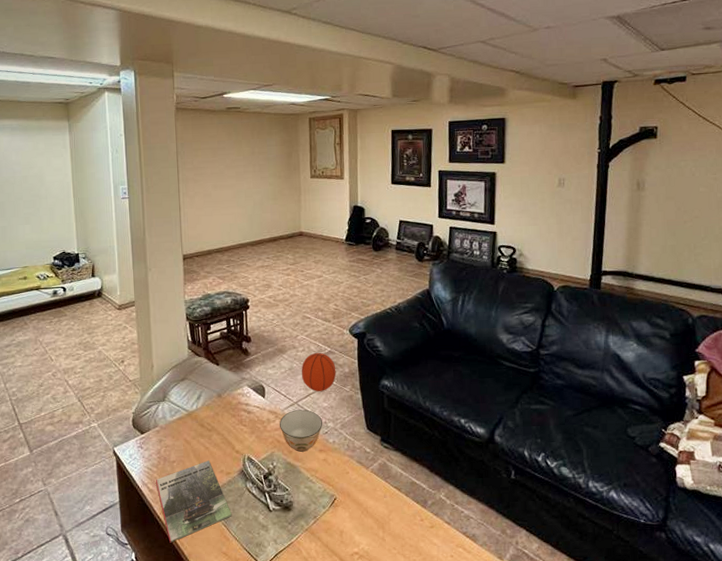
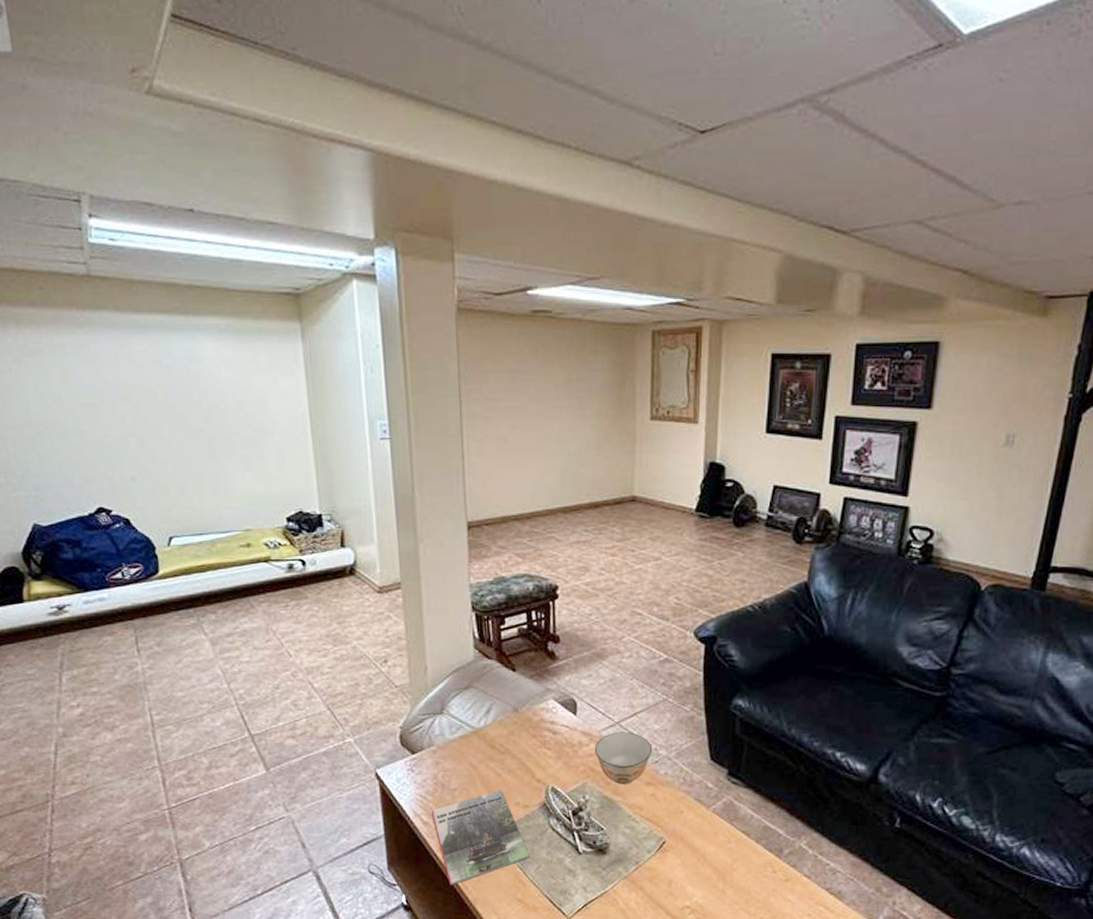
basketball: present [301,352,336,391] -> none [626,659,674,710]

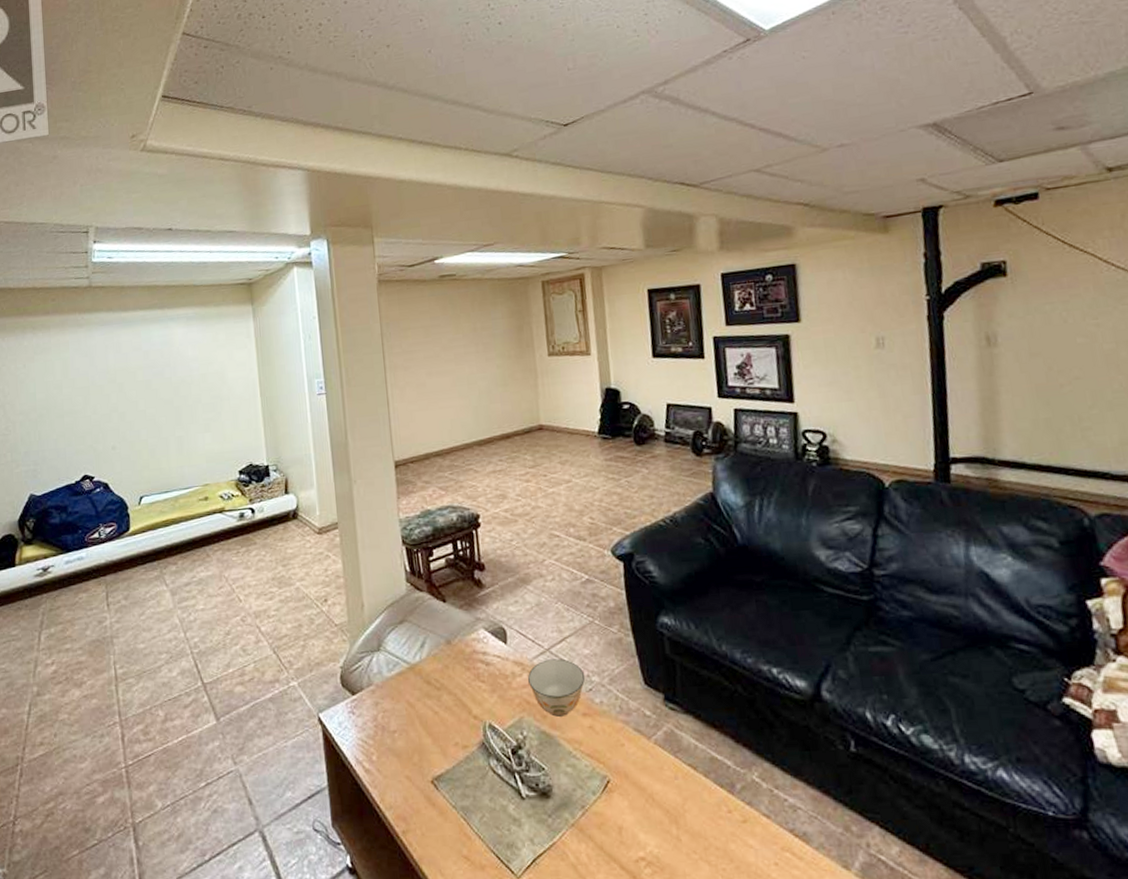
magazine: present [430,790,530,886] -> none [372,730,473,842]

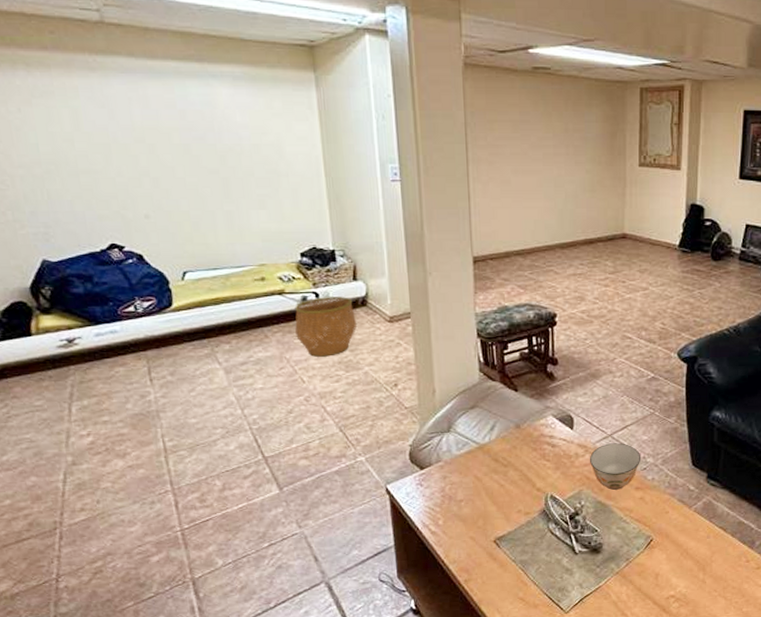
basket: none [233,511,289,574] -> present [295,297,357,357]

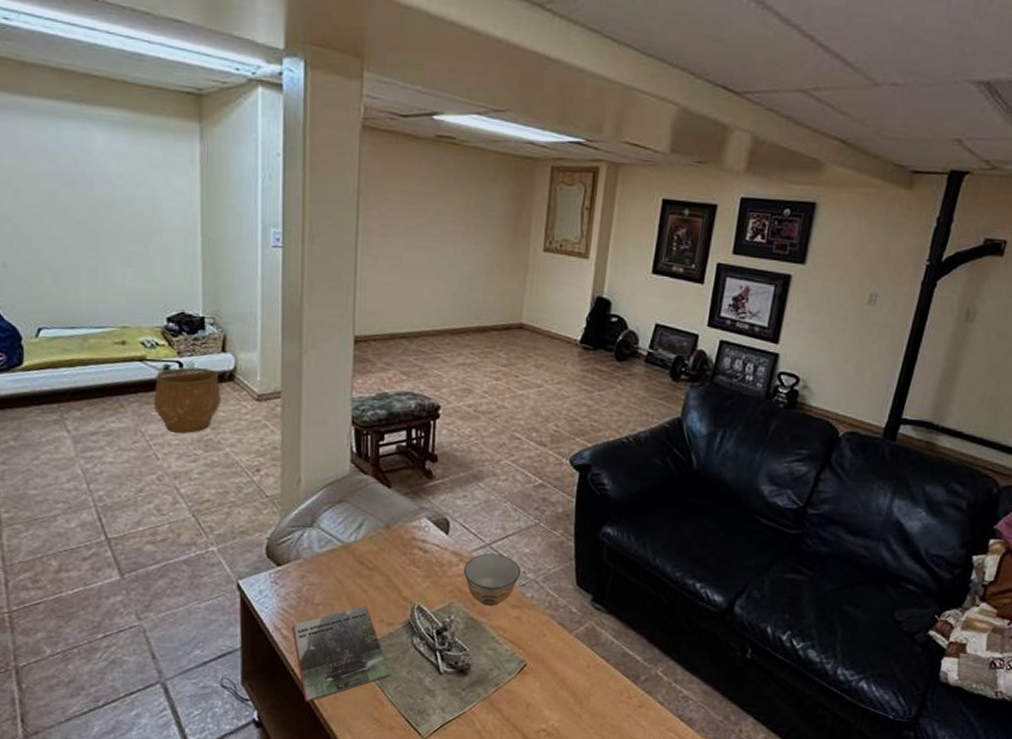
magazine: none [438,499,530,589] -> present [292,606,390,702]

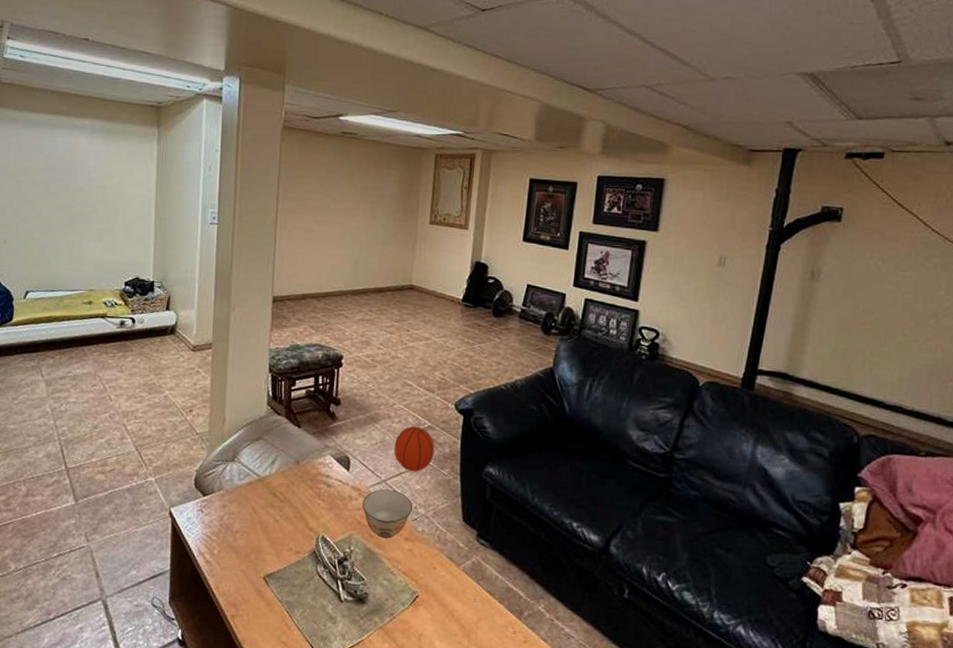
basket: present [154,367,222,433] -> none [111,323,165,378]
magazine: present [292,606,390,702] -> none [213,535,297,624]
basketball: none [499,483,547,533] -> present [394,426,435,471]

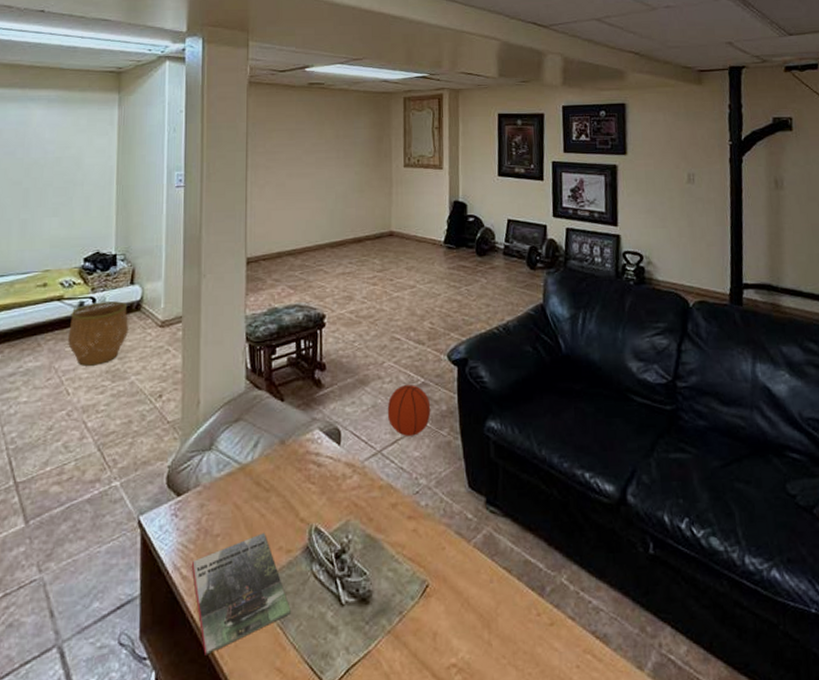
basket: none [111,323,165,378] -> present [68,301,129,366]
magazine: none [213,535,297,624] -> present [191,533,291,655]
soup bowl: present [363,489,413,538] -> none [358,461,414,520]

